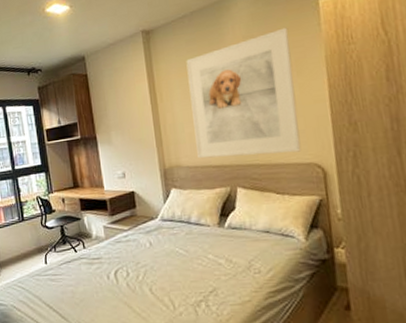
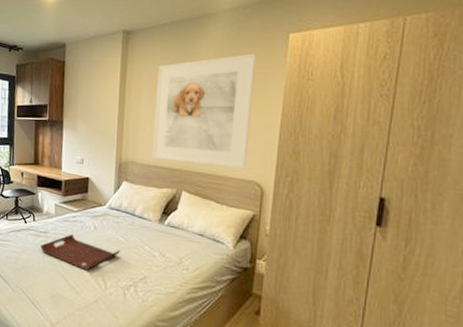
serving tray: none [96,254,183,293] -> present [41,233,120,271]

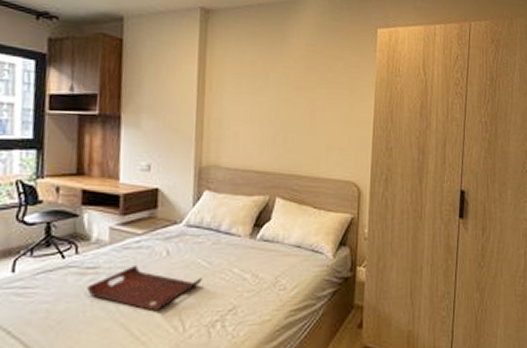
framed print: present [152,53,257,169] -> none [240,45,348,169]

